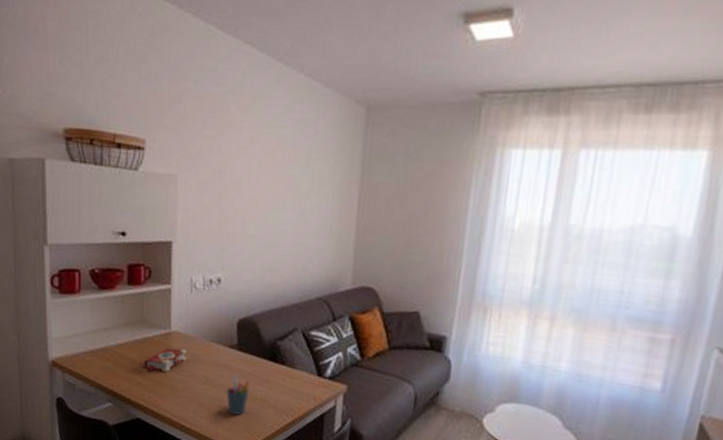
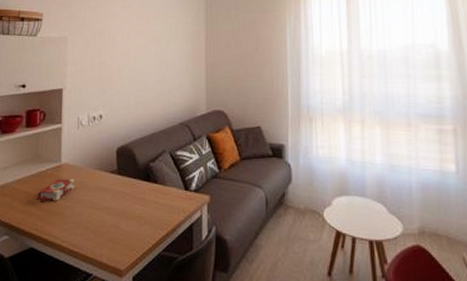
pen holder: present [226,375,250,415] -> none [109,197,128,234]

